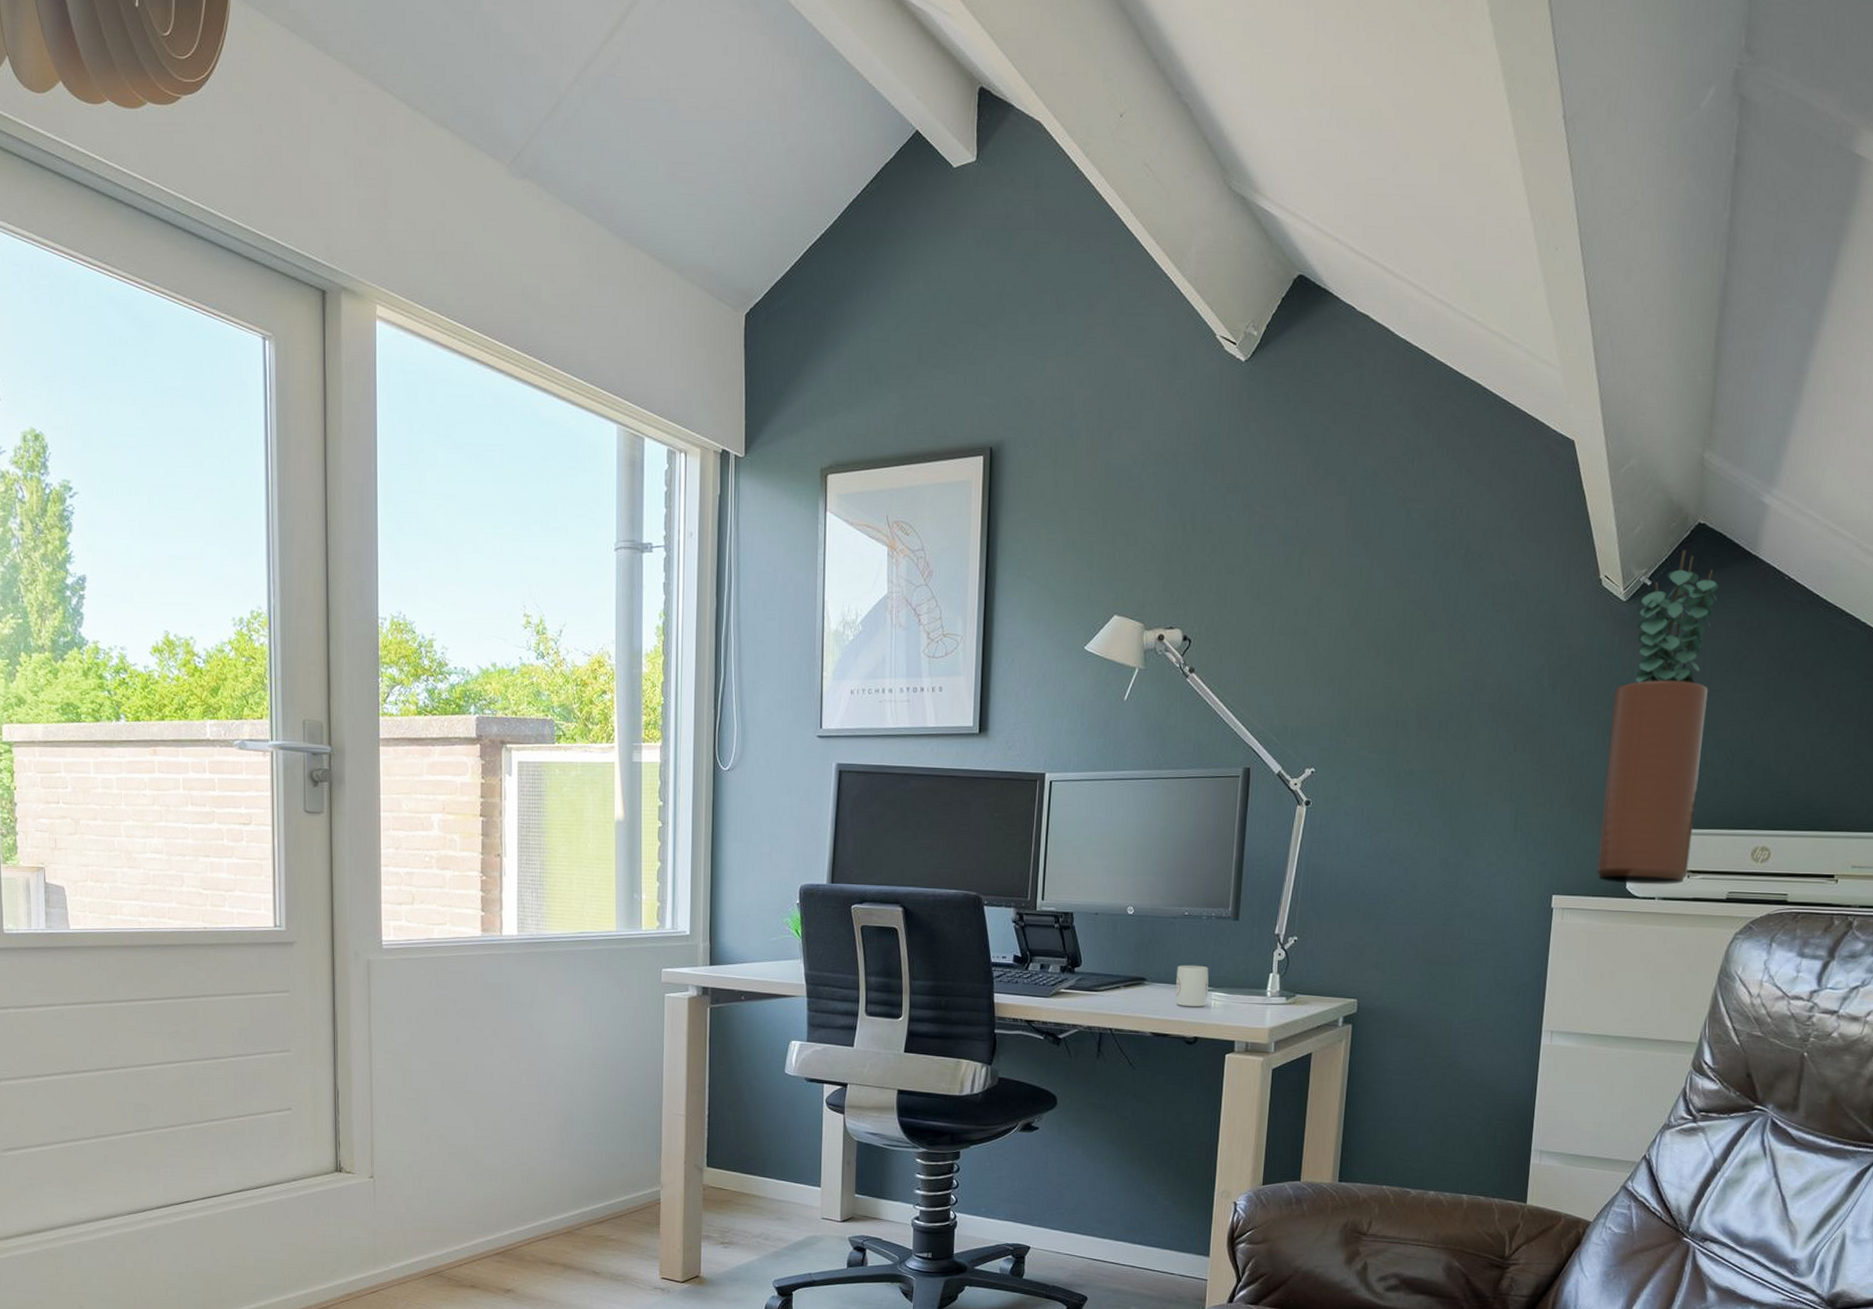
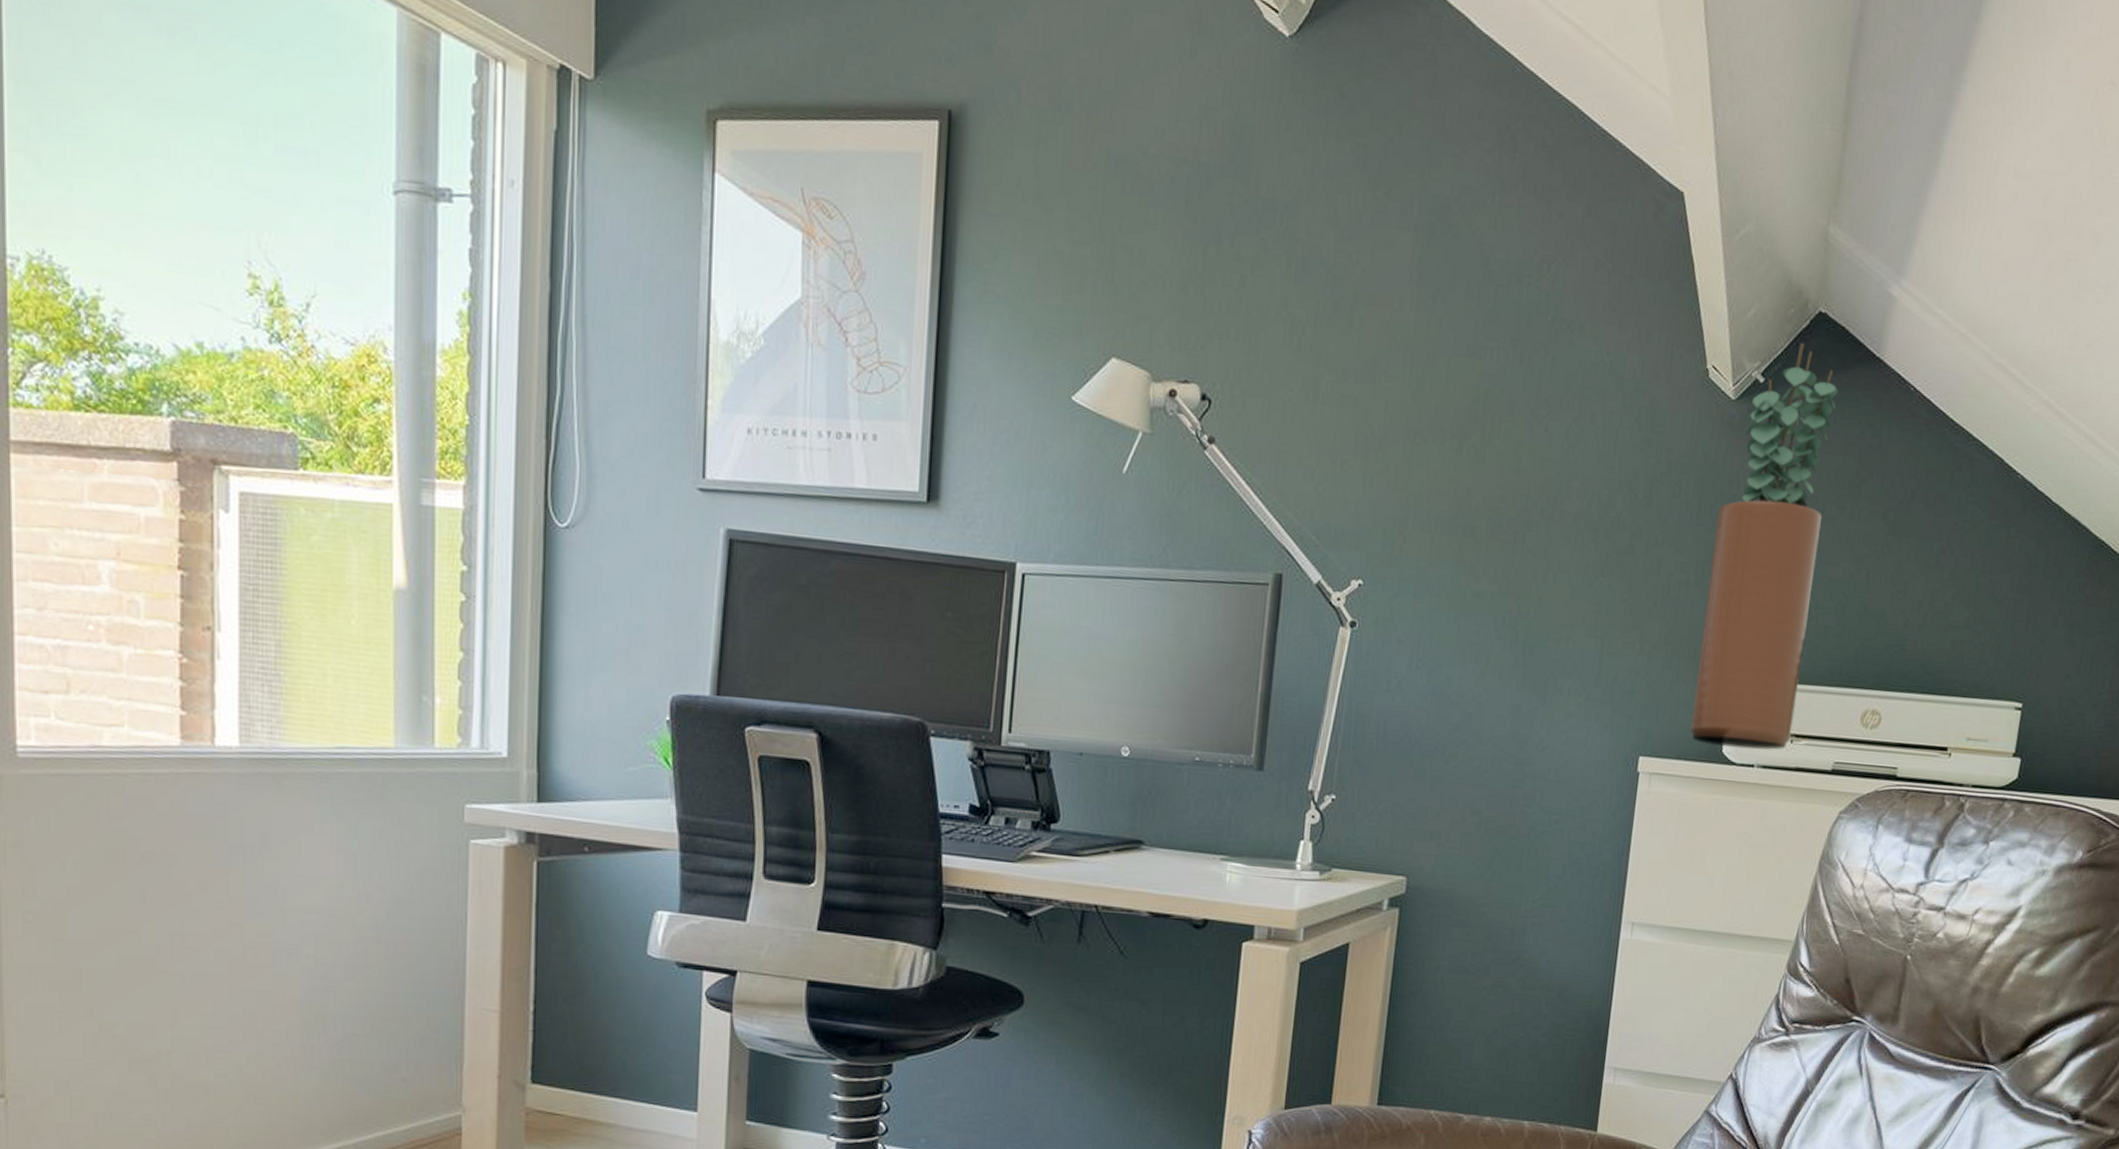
mug: present [1175,965,1209,1009] -> none [1180,825,1225,883]

